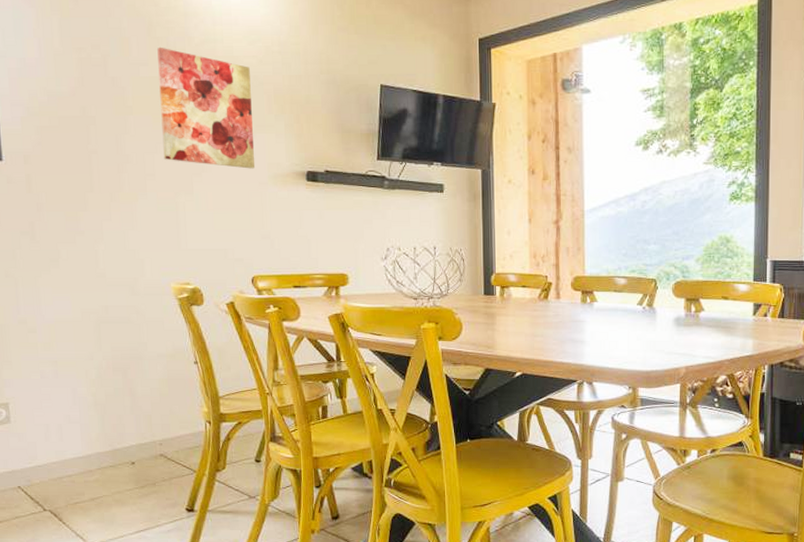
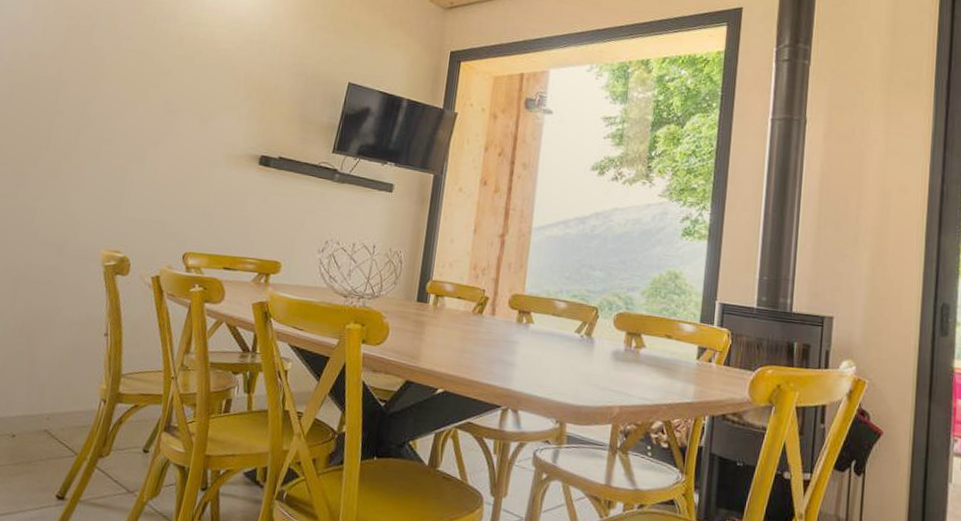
wall art: present [157,47,256,169] -> none [124,24,227,147]

